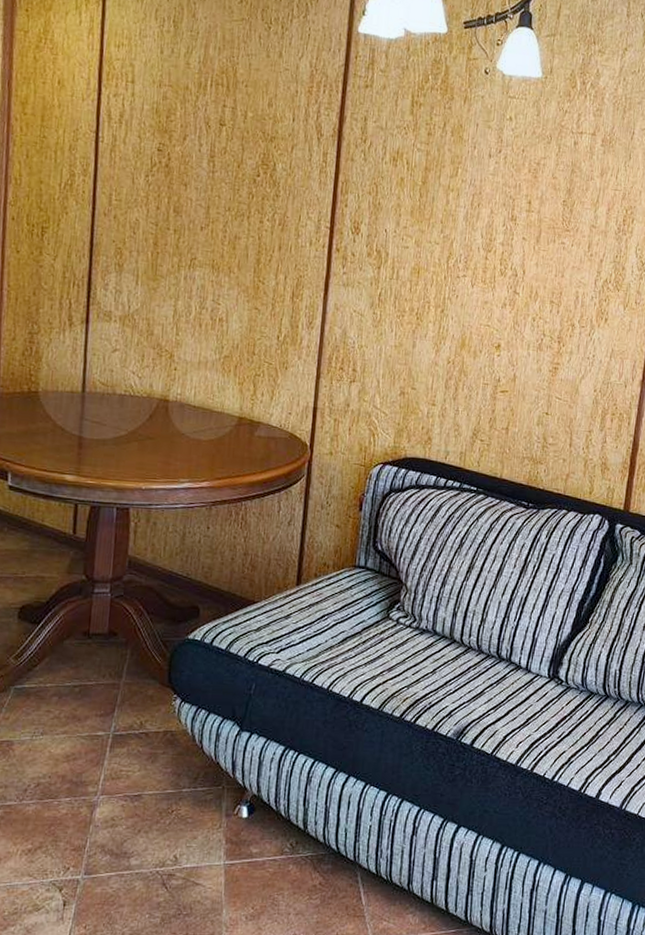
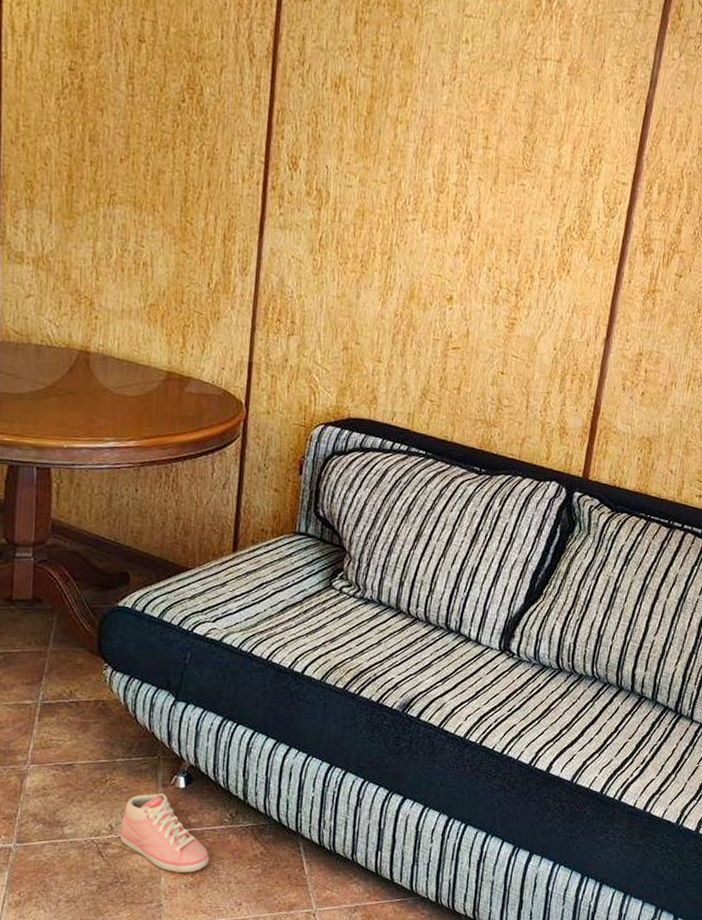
sneaker: none [183,823,271,904] -> present [119,793,210,873]

